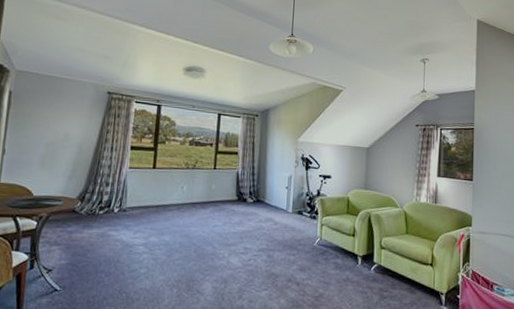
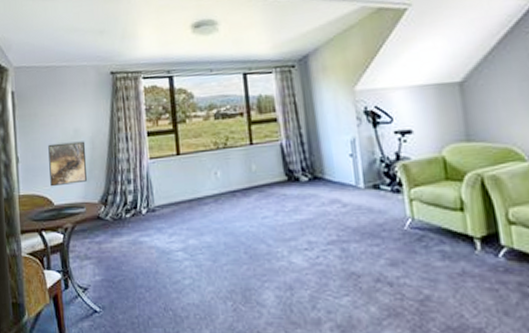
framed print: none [33,142,73,180] -> present [48,141,88,187]

